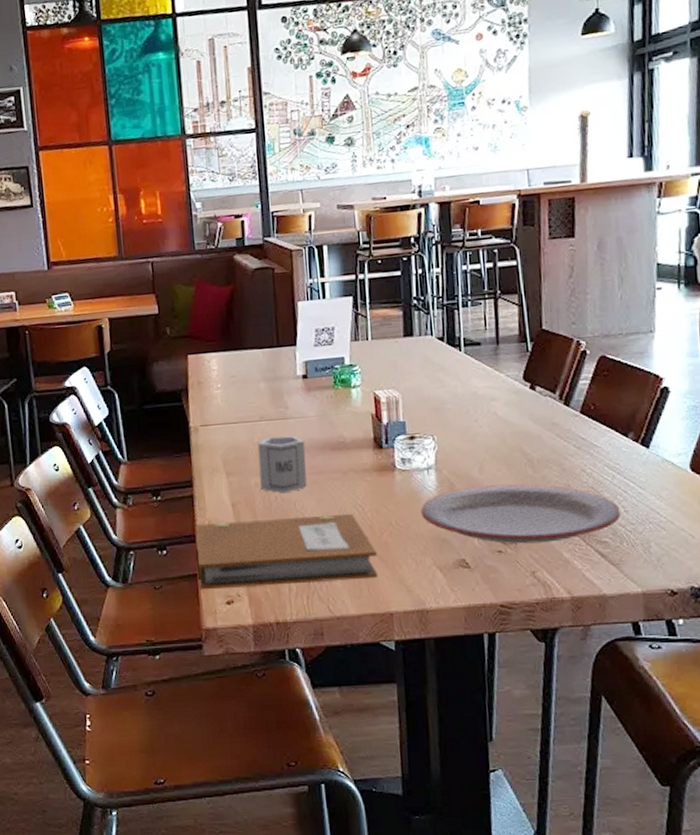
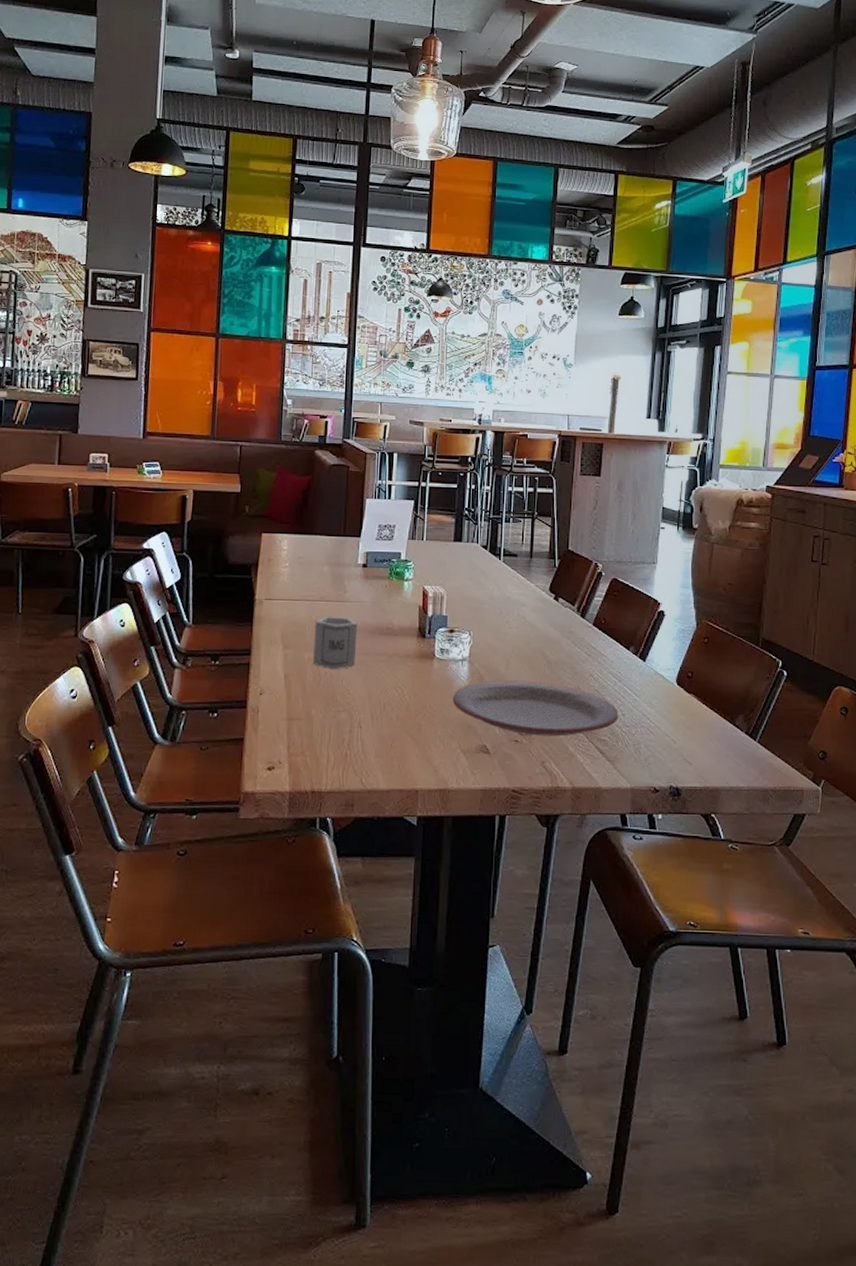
notebook: present [196,514,379,590] -> none [244,691,410,757]

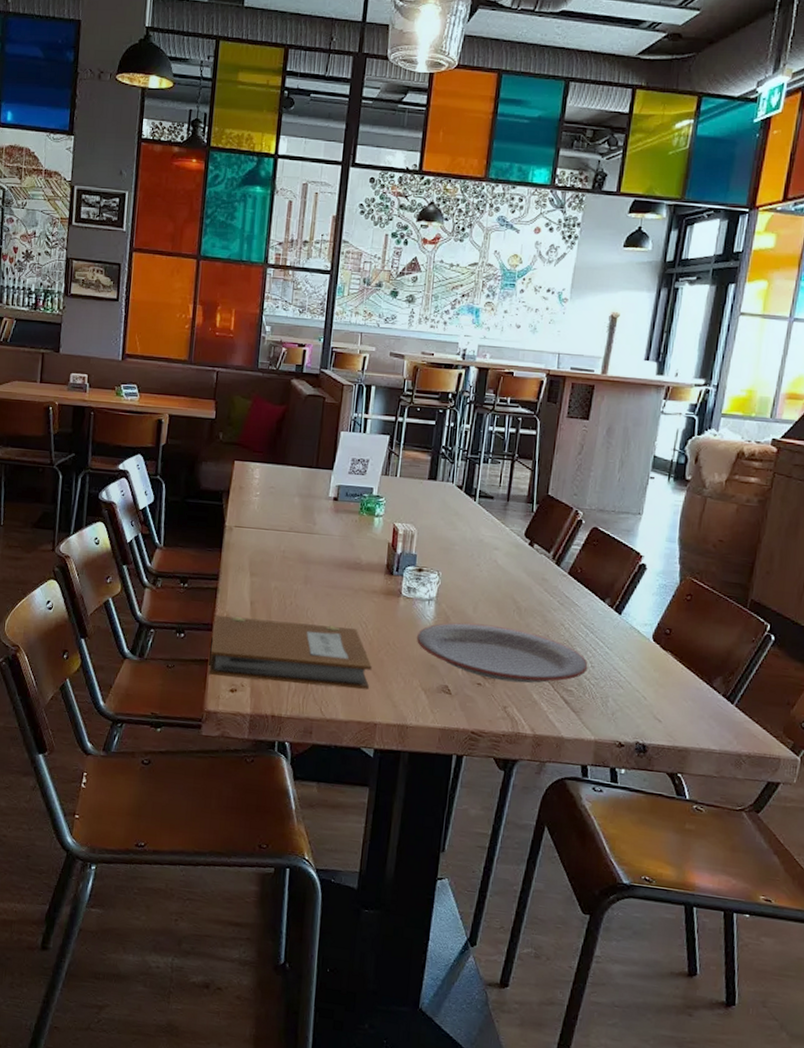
notebook: none [244,691,410,757] -> present [208,615,372,689]
cup: present [313,616,358,670] -> none [279,547,325,601]

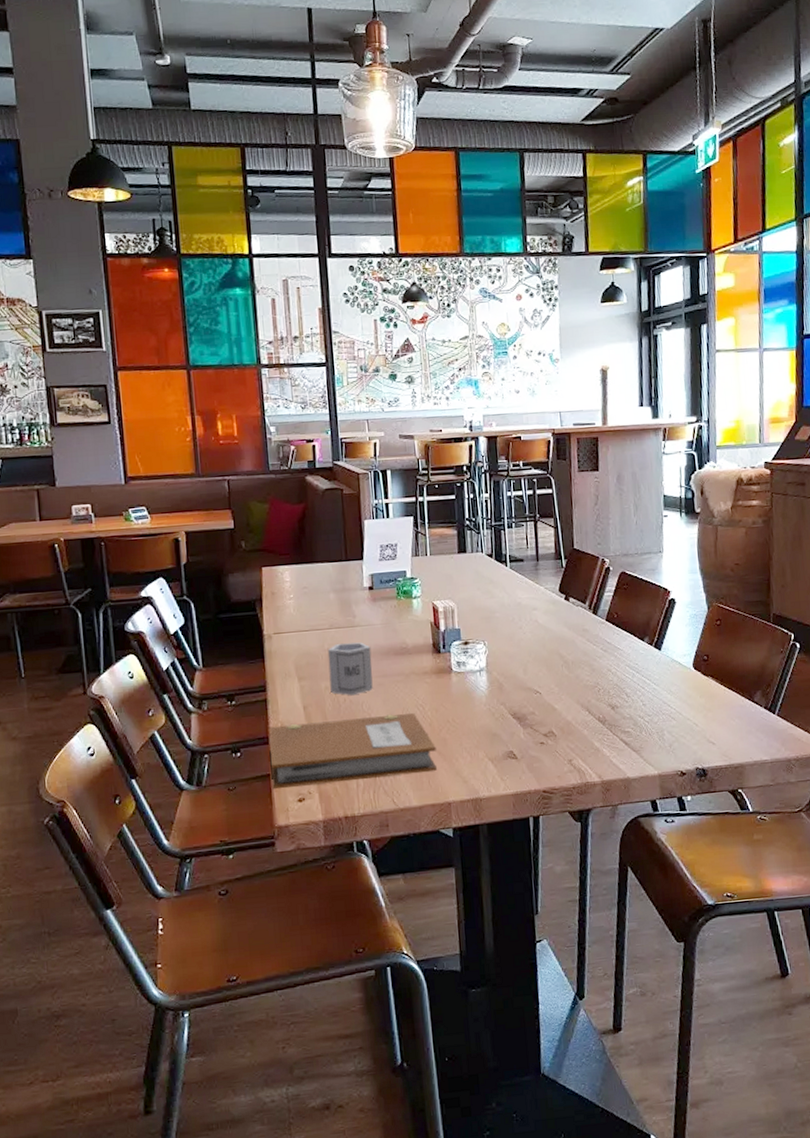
cup: none [279,547,325,601] -> present [327,642,373,696]
plate: present [416,622,588,683] -> none [474,682,640,736]

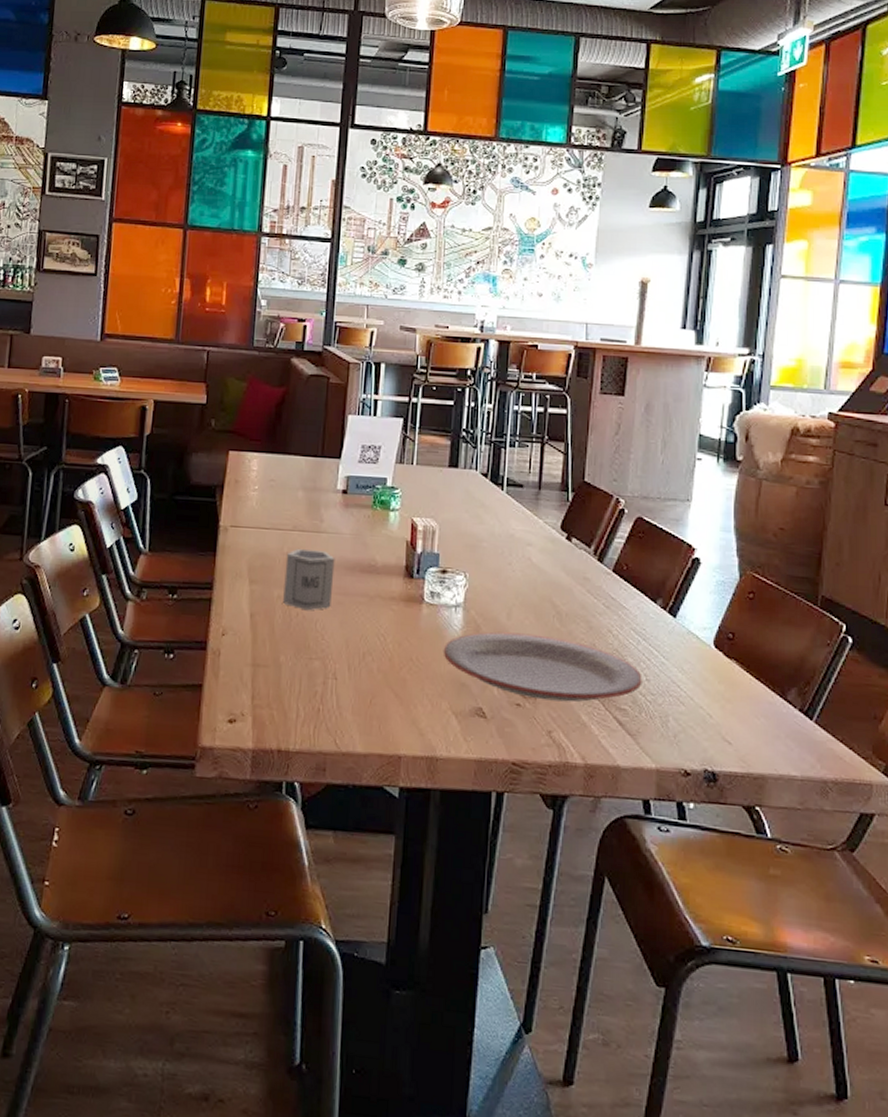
notebook: present [269,713,438,790] -> none [202,630,393,715]
plate: none [474,682,640,736] -> present [443,631,642,702]

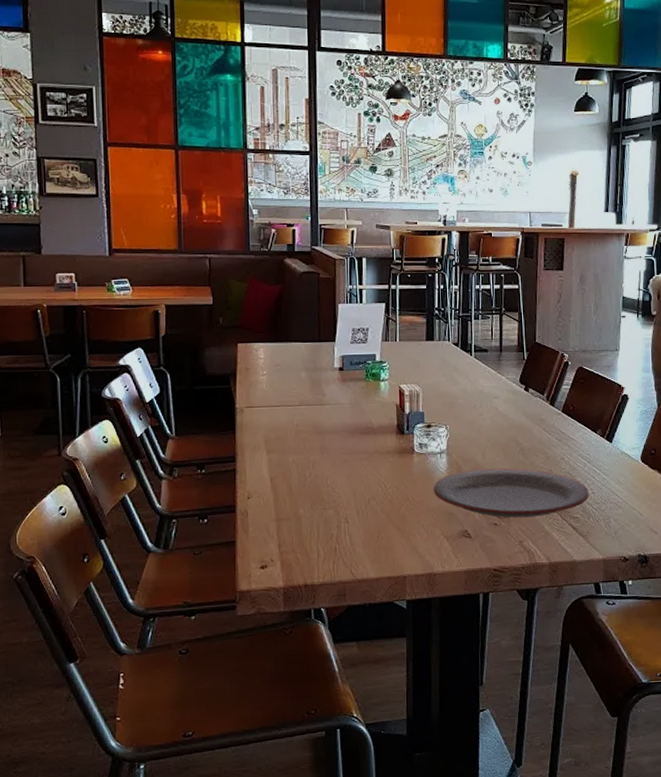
cup: present [283,548,335,611] -> none [296,419,339,470]

